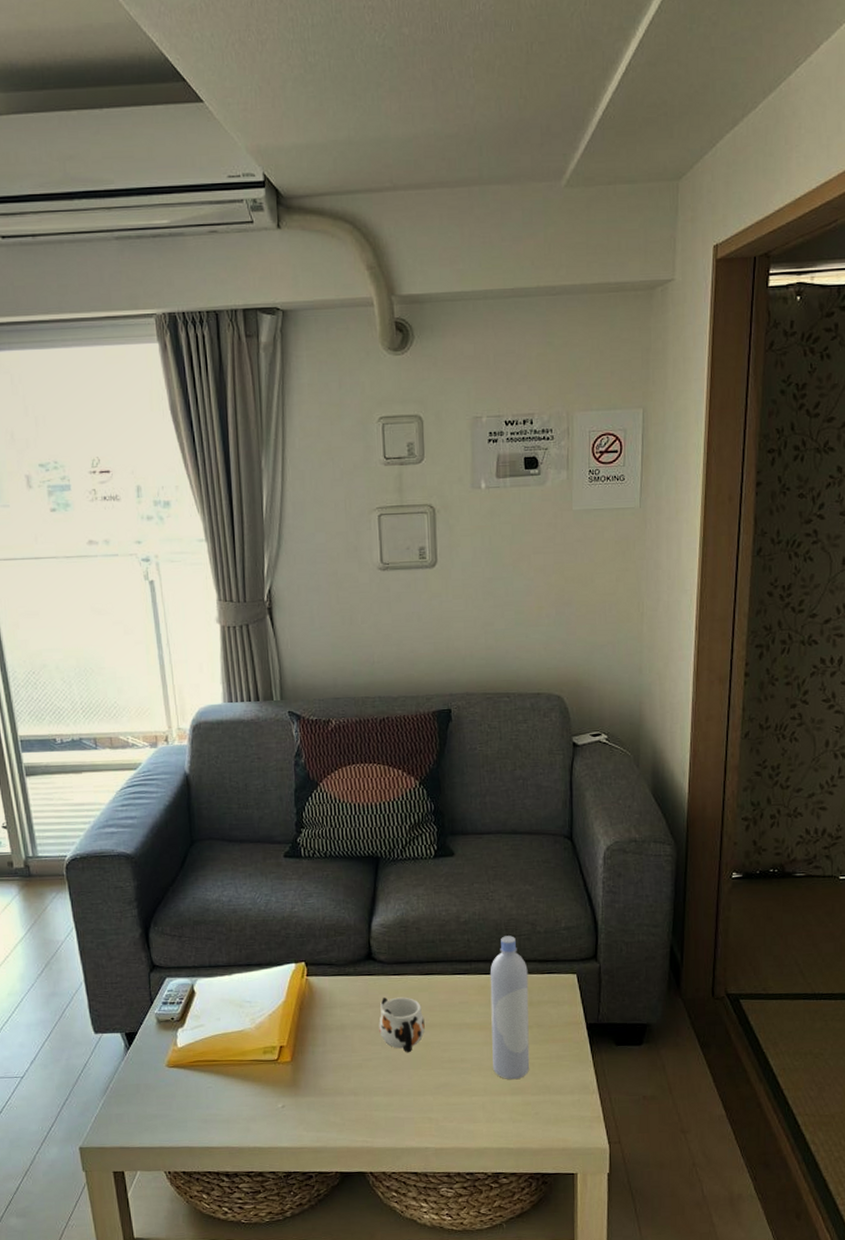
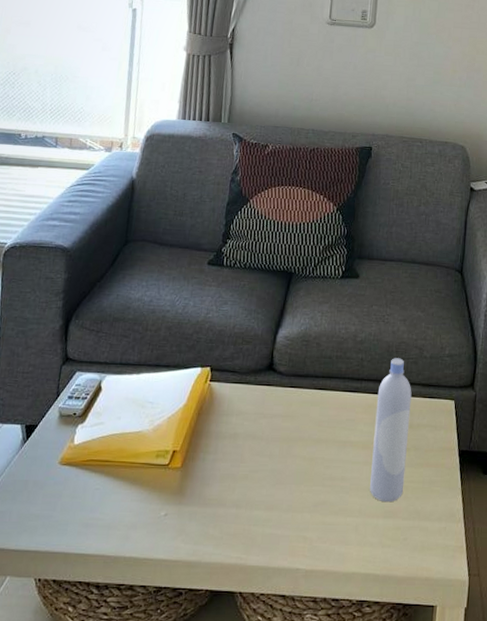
mug: present [379,997,425,1053] -> none [269,409,313,467]

